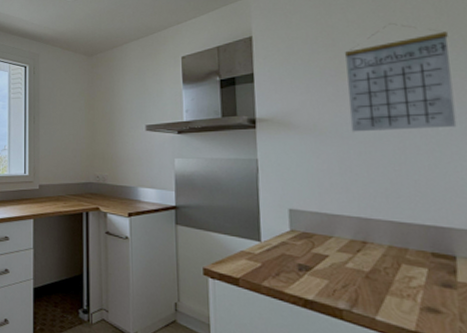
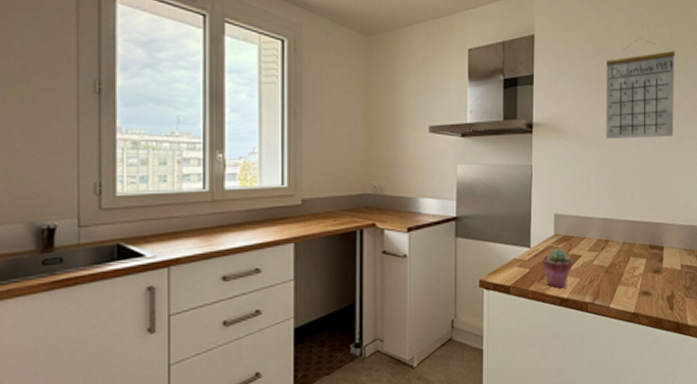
potted succulent: none [275,245,317,289] -> present [541,248,572,289]

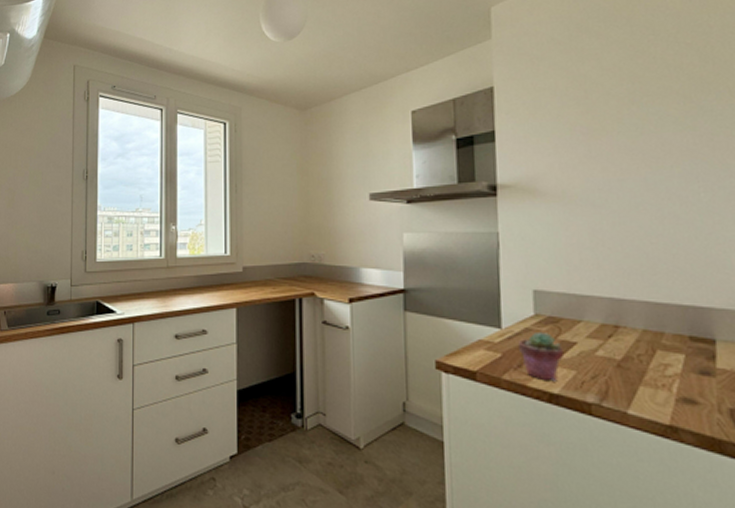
calendar: present [605,38,675,139] -> none [597,72,720,200]

